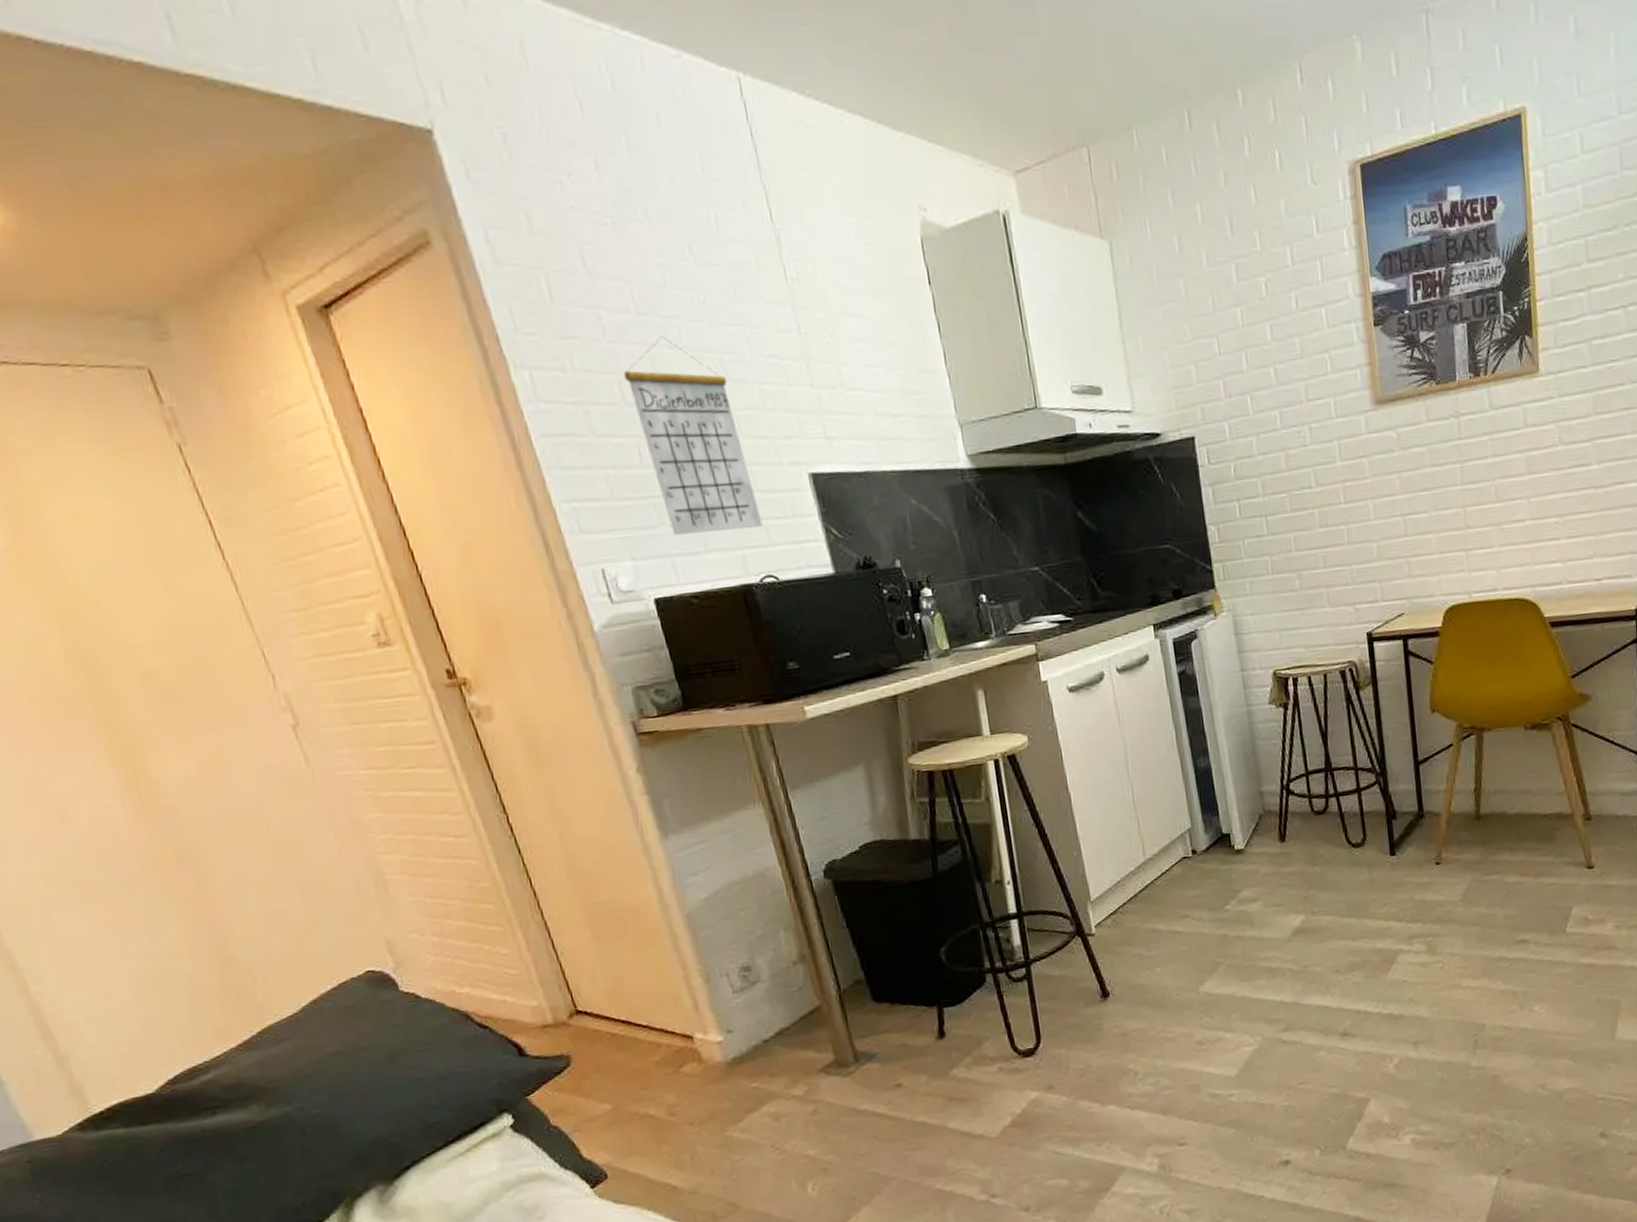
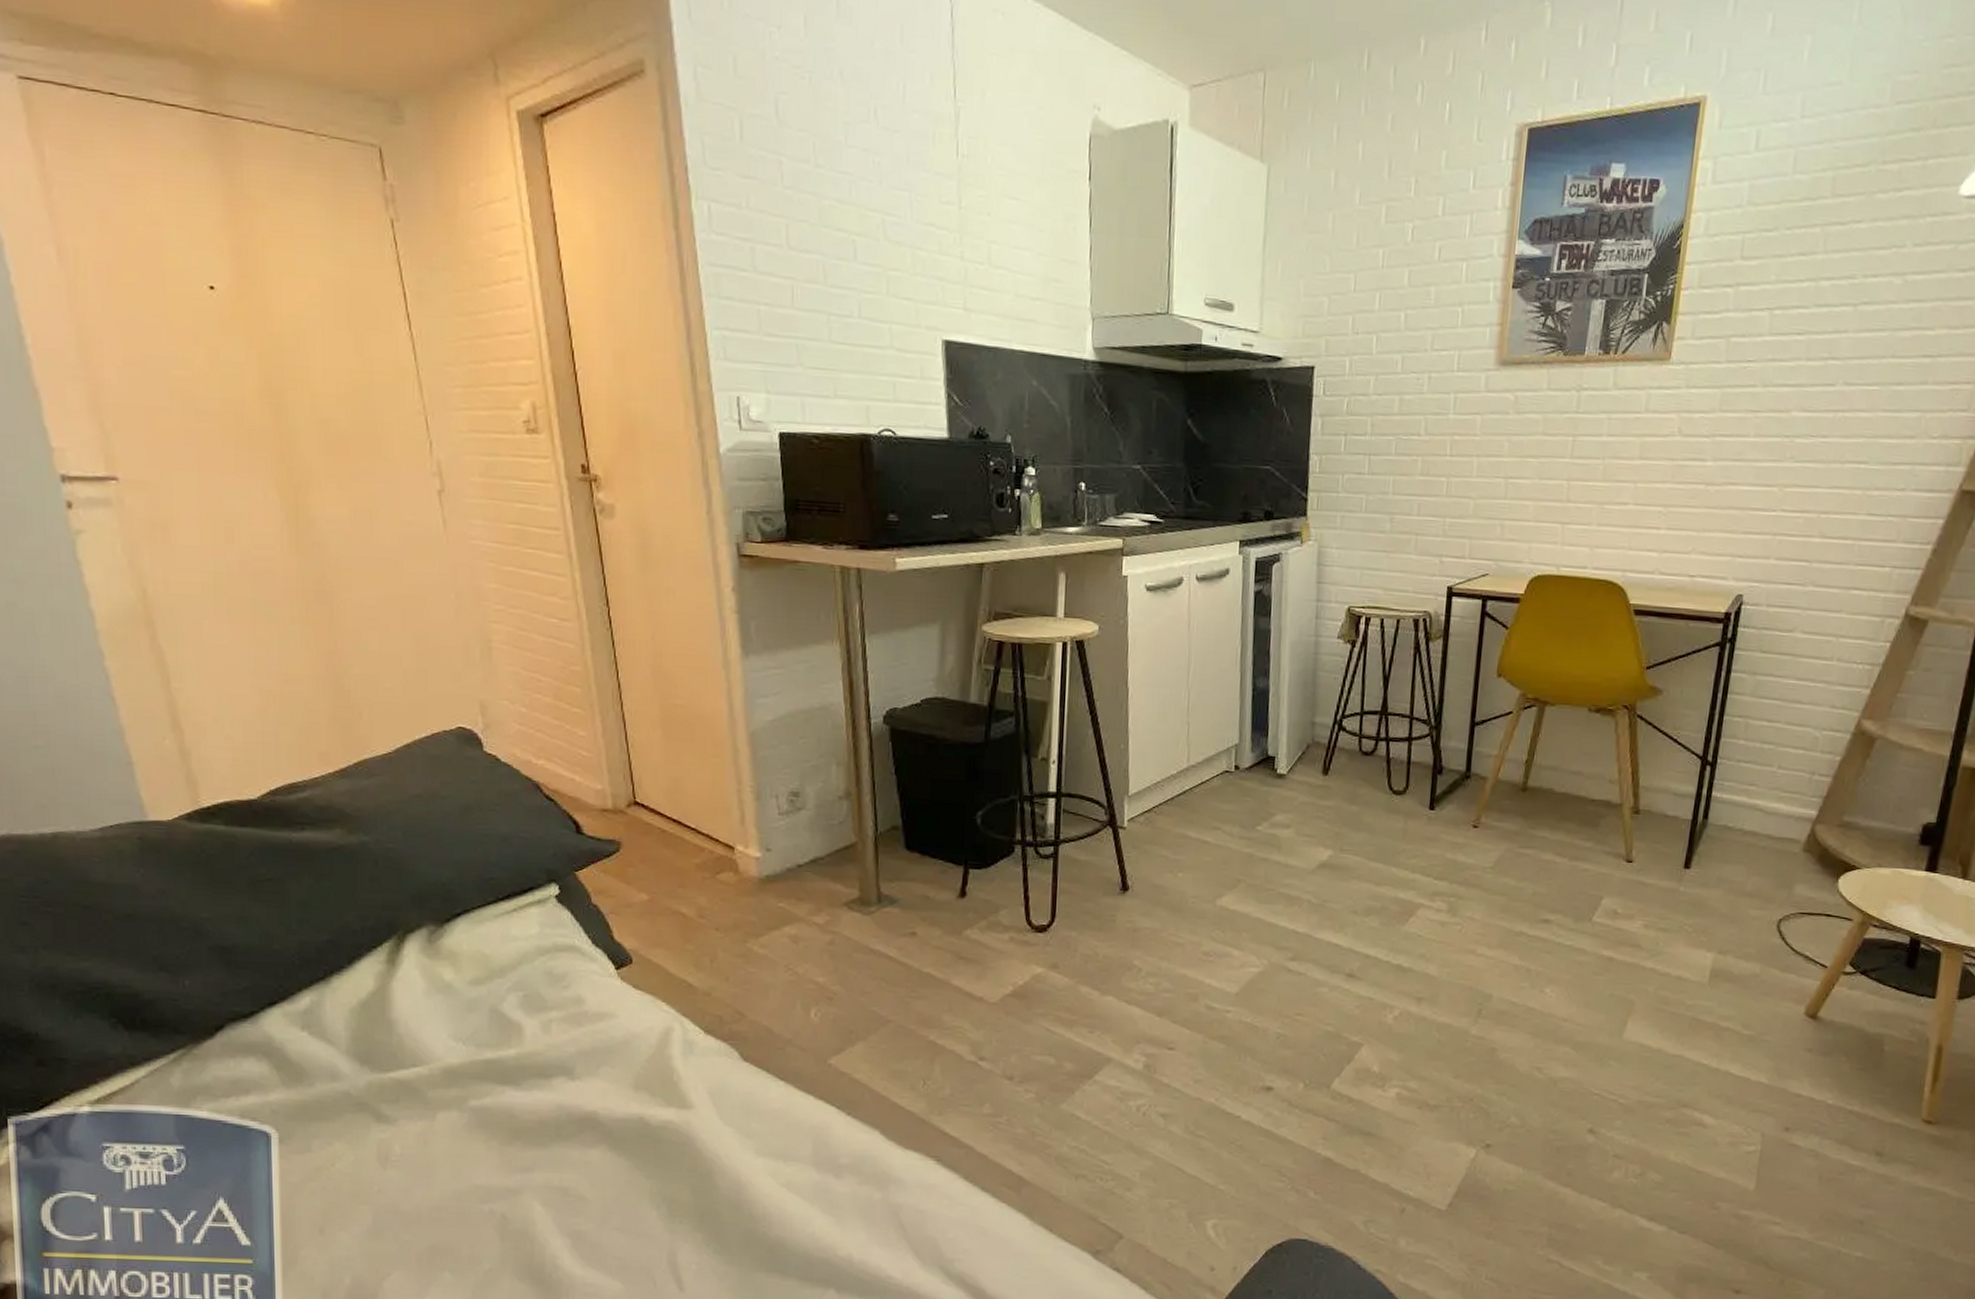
calendar: present [623,336,763,535] -> none [792,190,892,382]

